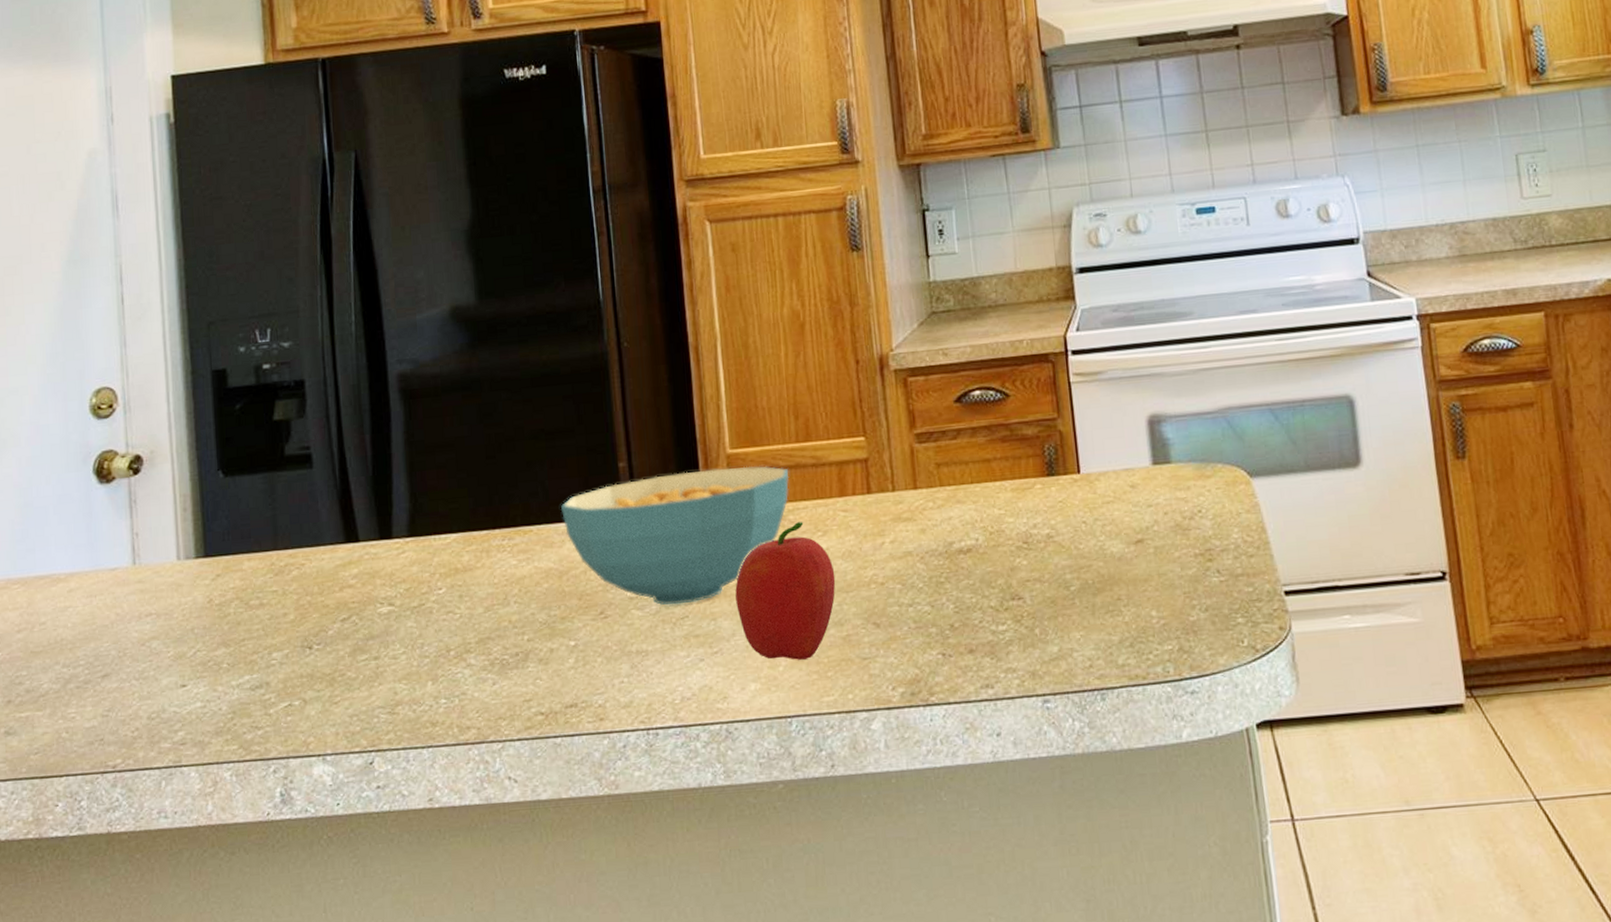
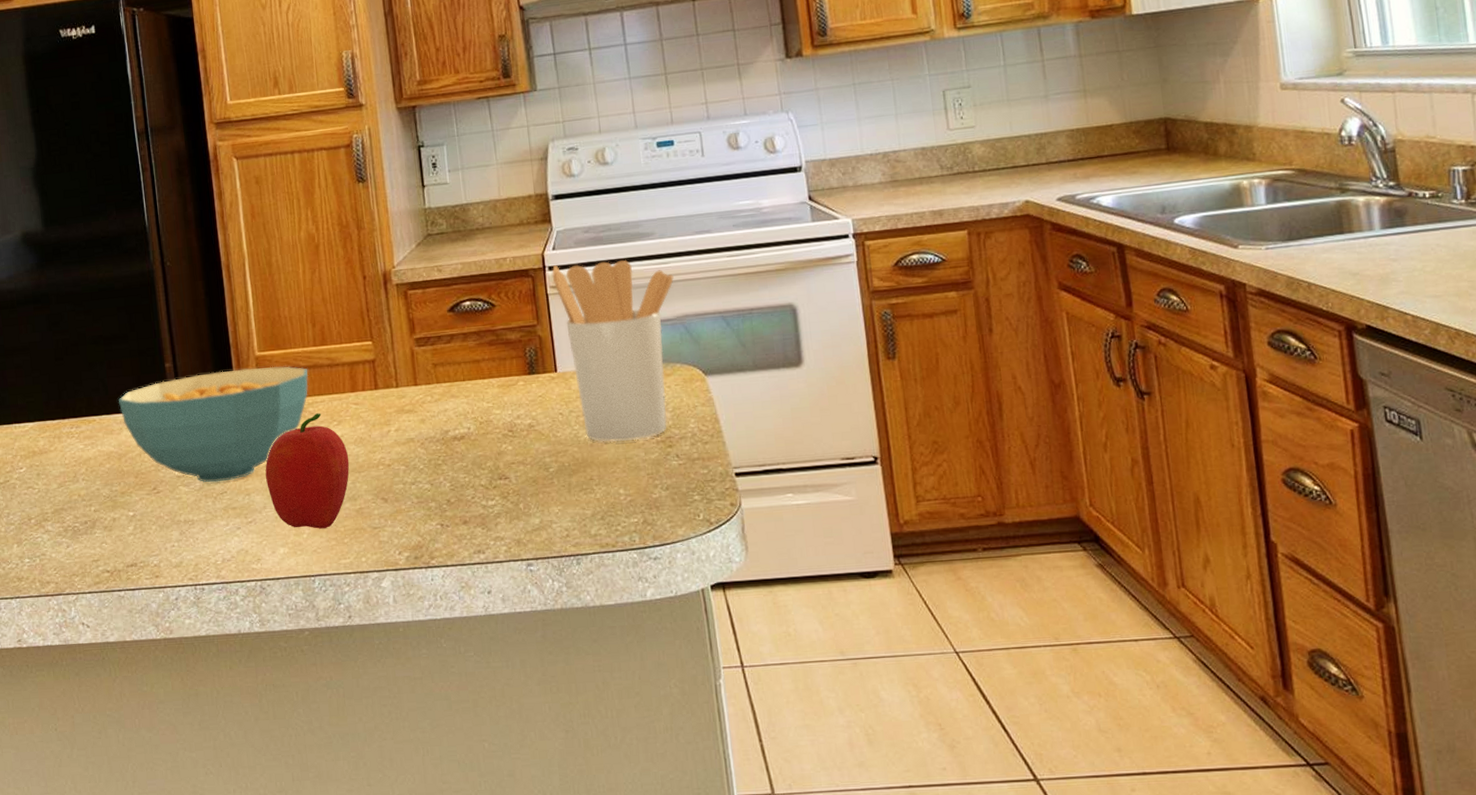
utensil holder: none [1075,342,1215,555] -> present [551,259,674,442]

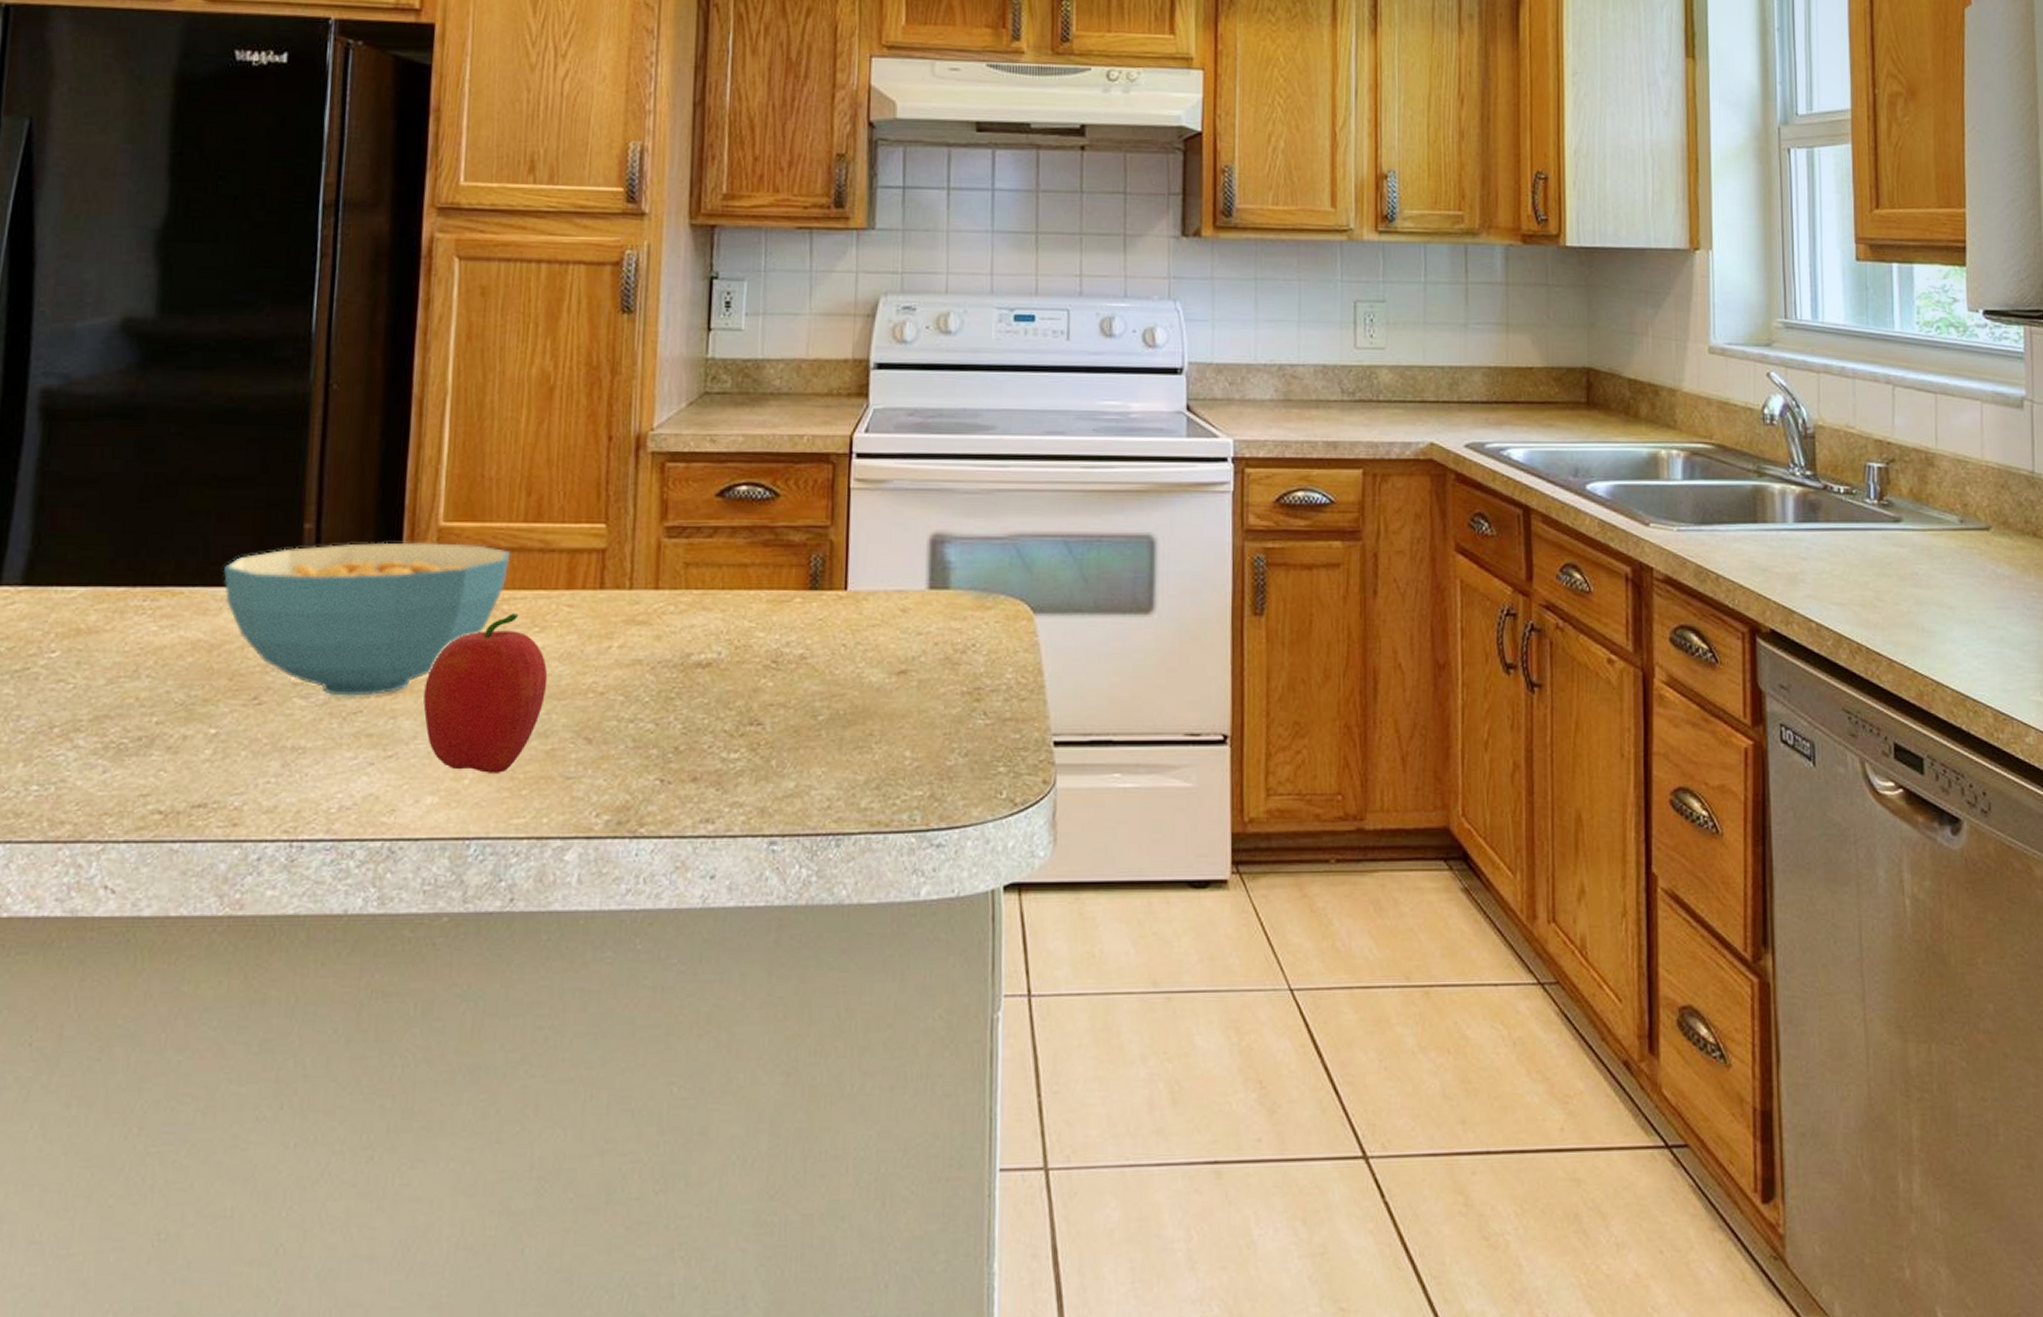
utensil holder: present [551,259,674,442] -> none [859,452,1012,689]

